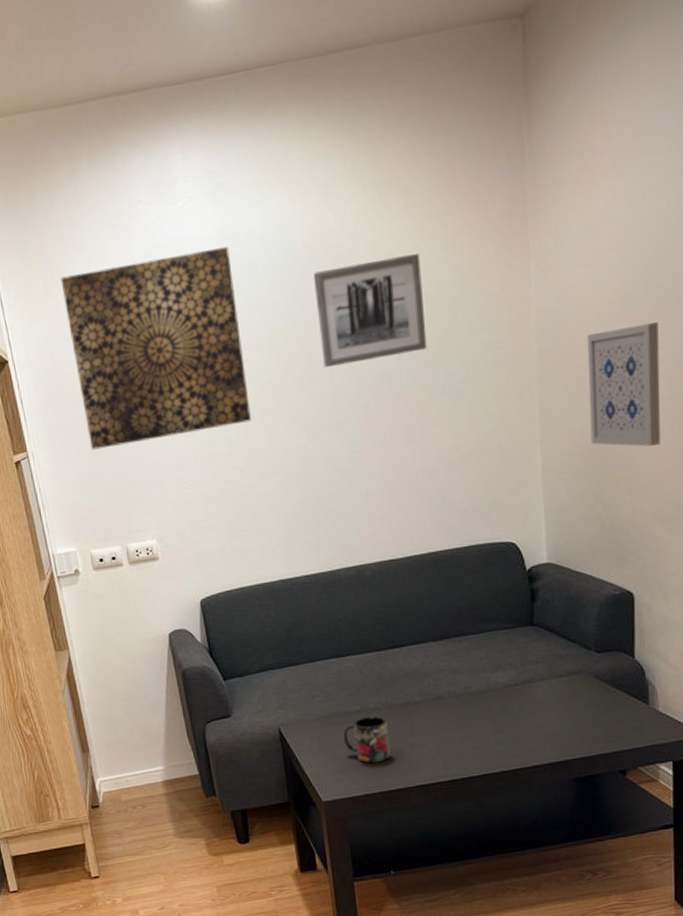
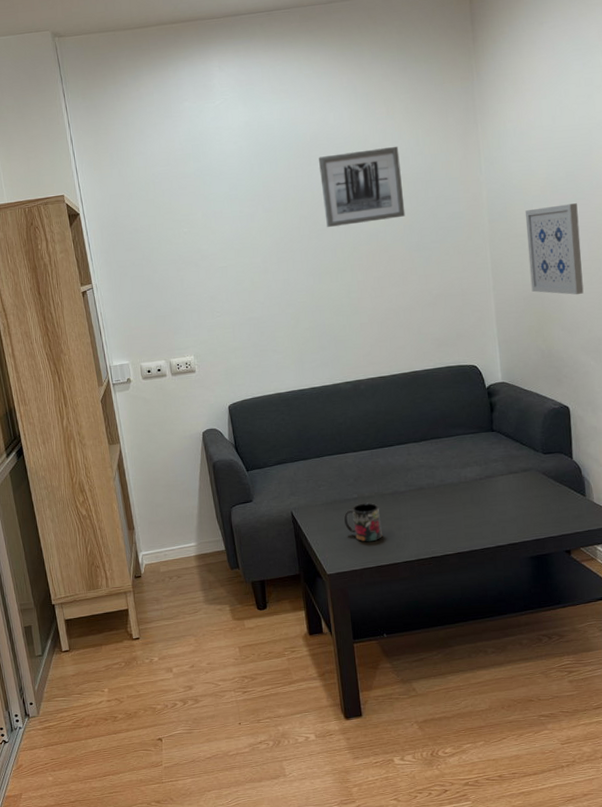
wall art: present [60,246,251,450] -> none [123,135,270,284]

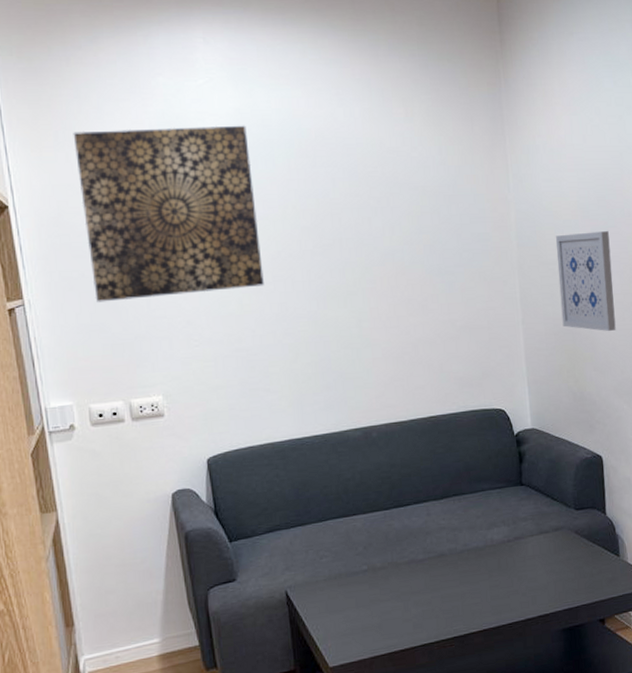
wall art: none [123,135,270,284] -> present [73,125,264,302]
wall art: present [319,147,406,228] -> none [325,154,426,243]
mug: present [344,502,382,542] -> none [351,575,397,624]

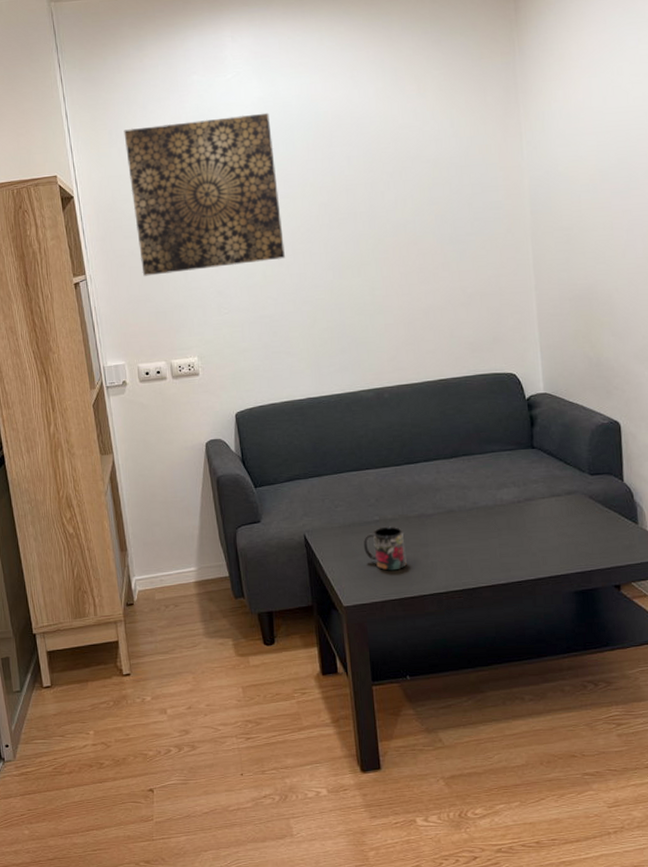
mug: none [351,575,397,624] -> present [364,526,407,571]
wall art: present [555,231,616,332] -> none [571,194,637,297]

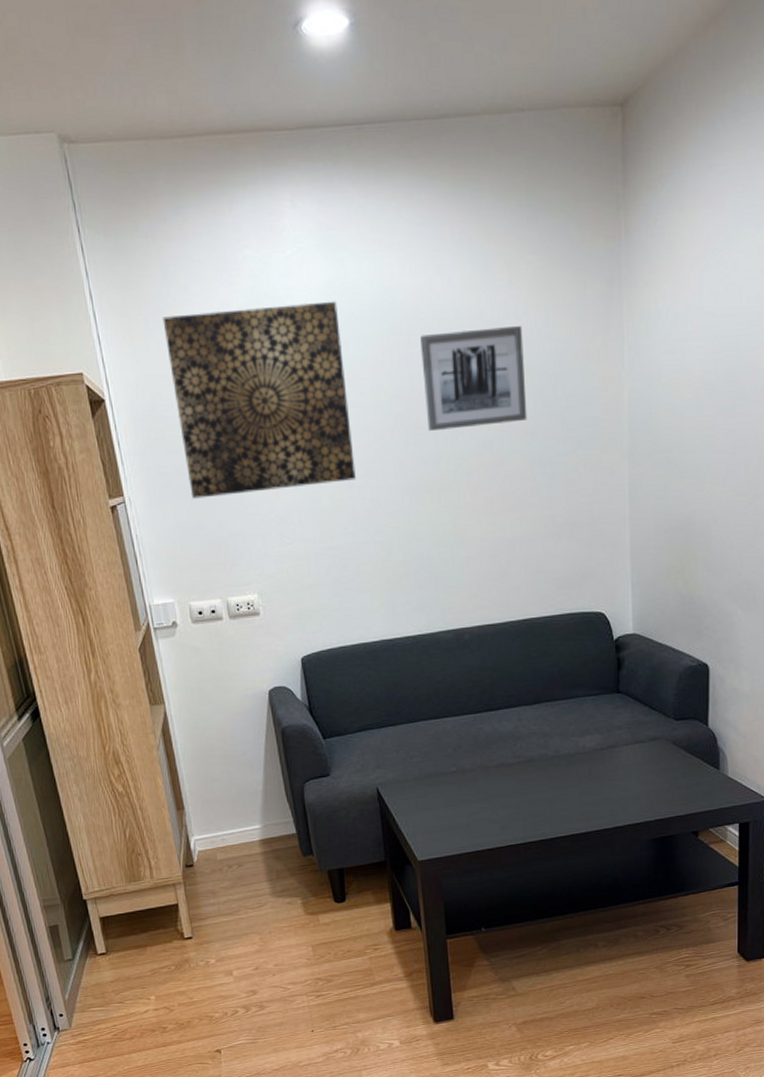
wall art: none [341,128,437,217] -> present [420,326,527,432]
mug: present [364,526,407,571] -> none [440,777,484,823]

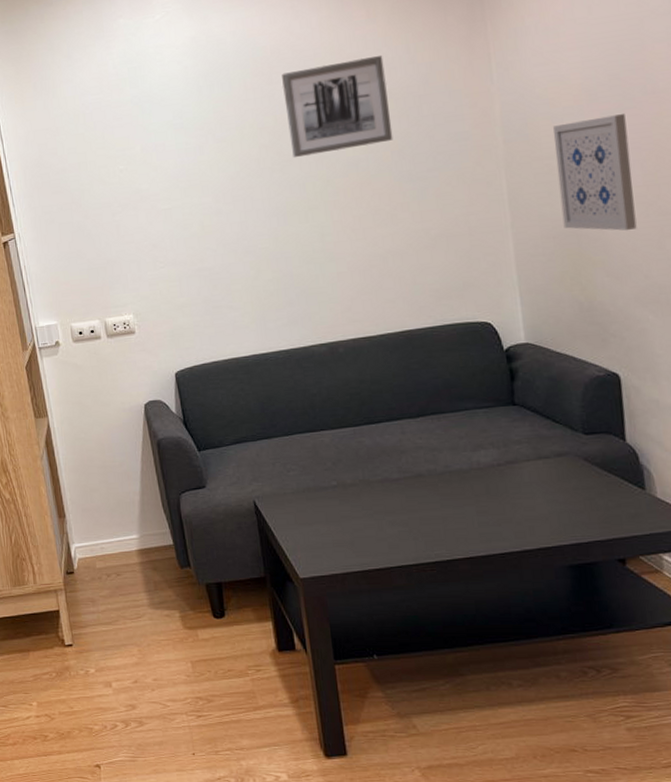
wall art: present [162,301,356,499] -> none [48,52,224,232]
wall art: none [673,411,737,528] -> present [553,114,637,231]

